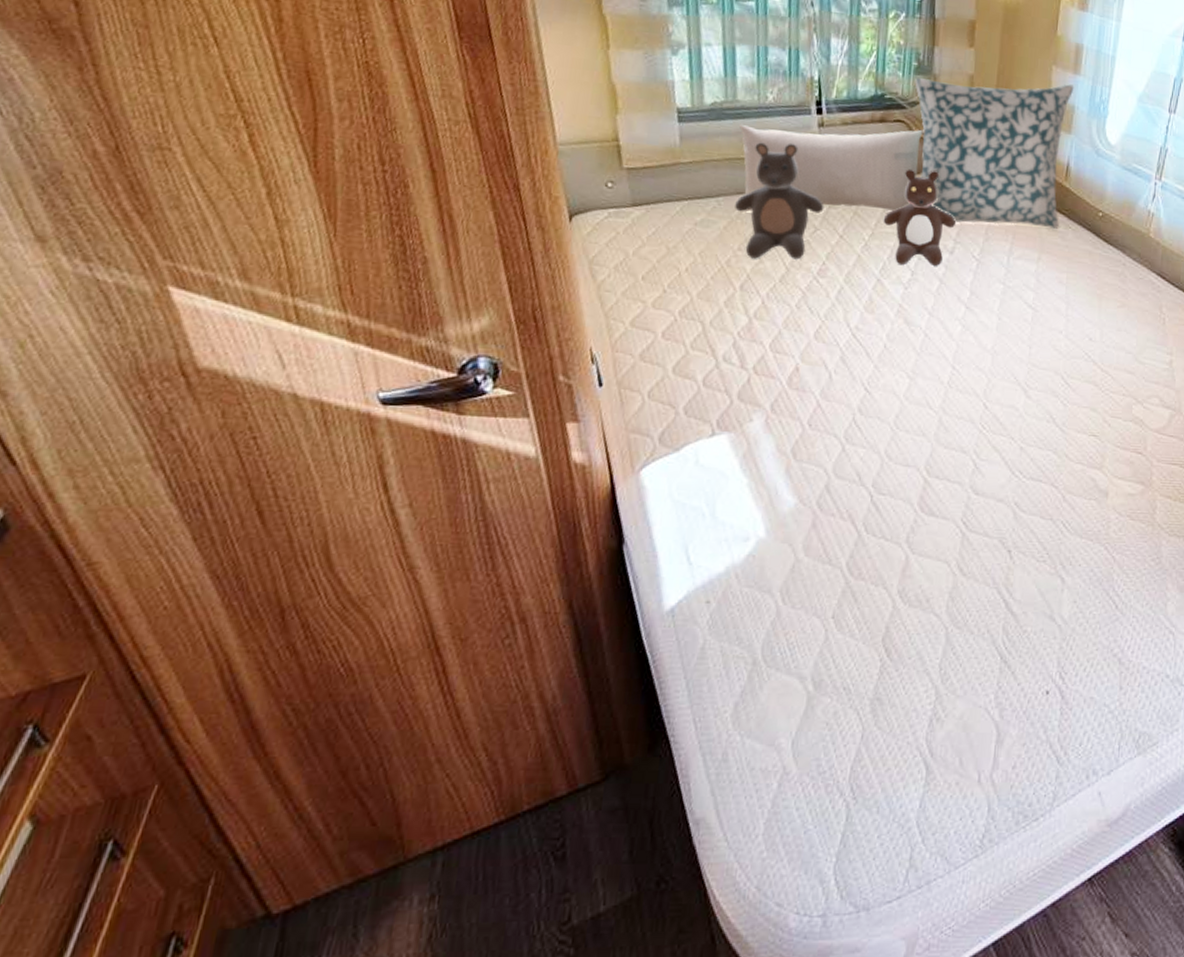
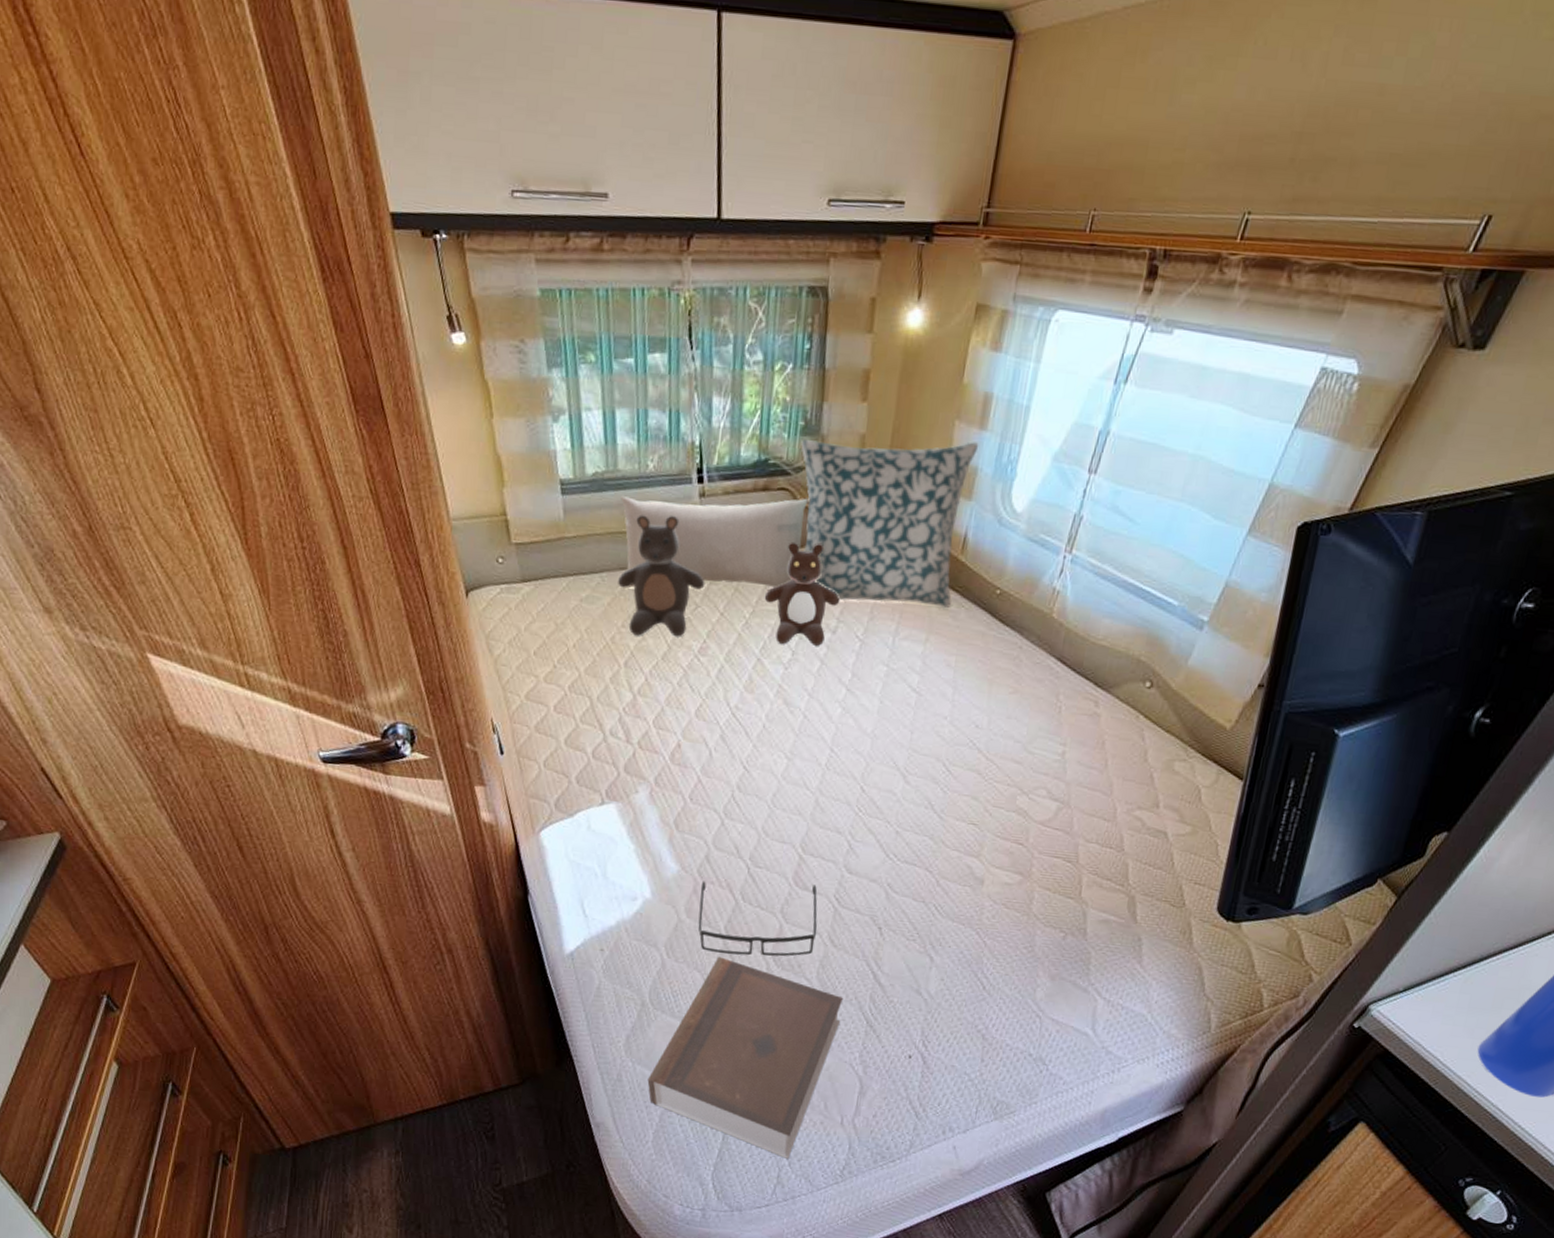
book: none [758,598,975,834] -> present [647,956,844,1159]
glasses: none [817,509,945,594] -> present [698,881,818,957]

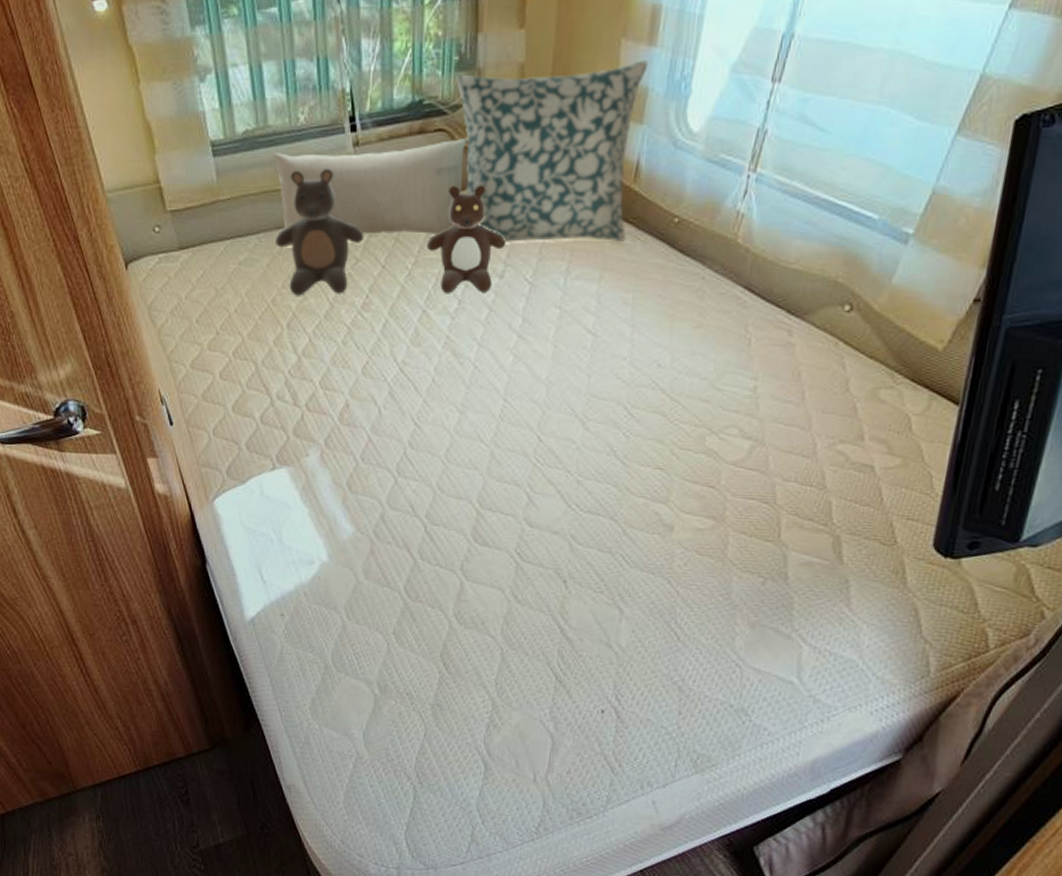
book: present [647,956,844,1159] -> none [335,617,530,817]
glasses: present [698,881,818,957] -> none [377,540,500,615]

